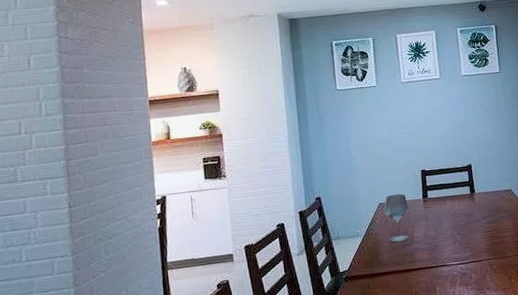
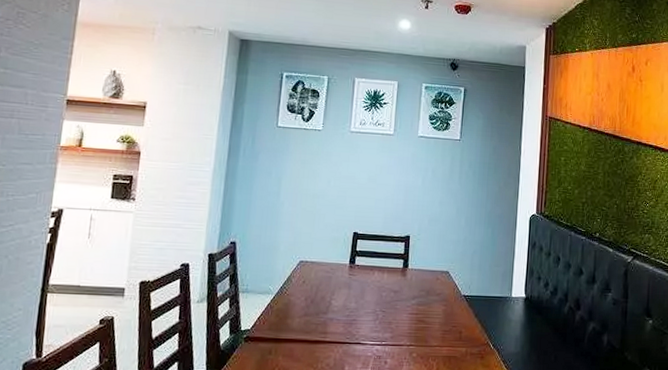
wine glass: present [384,193,409,243] -> none [303,253,332,309]

